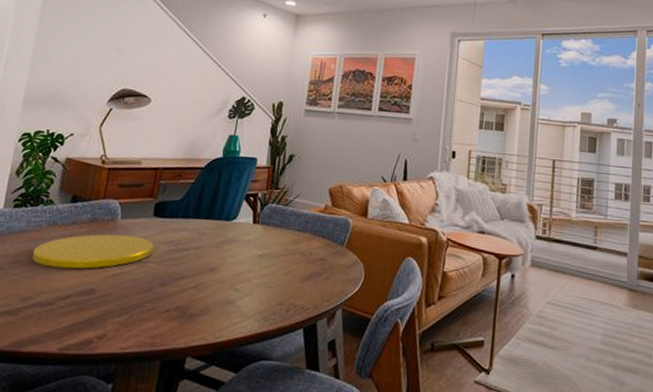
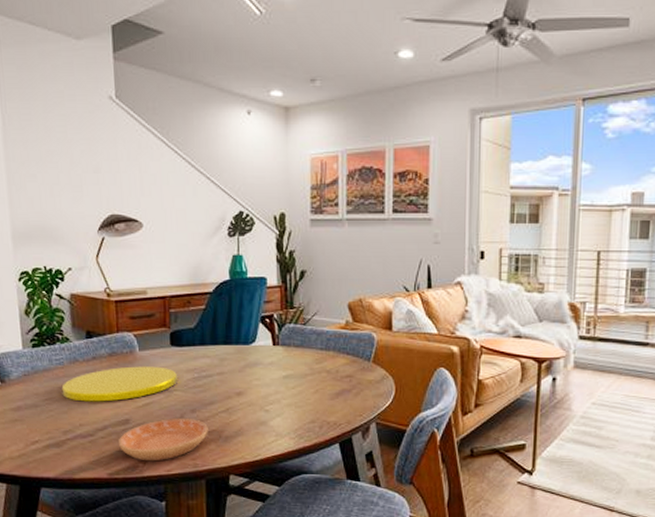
saucer: none [77,291,174,337] -> present [119,419,208,461]

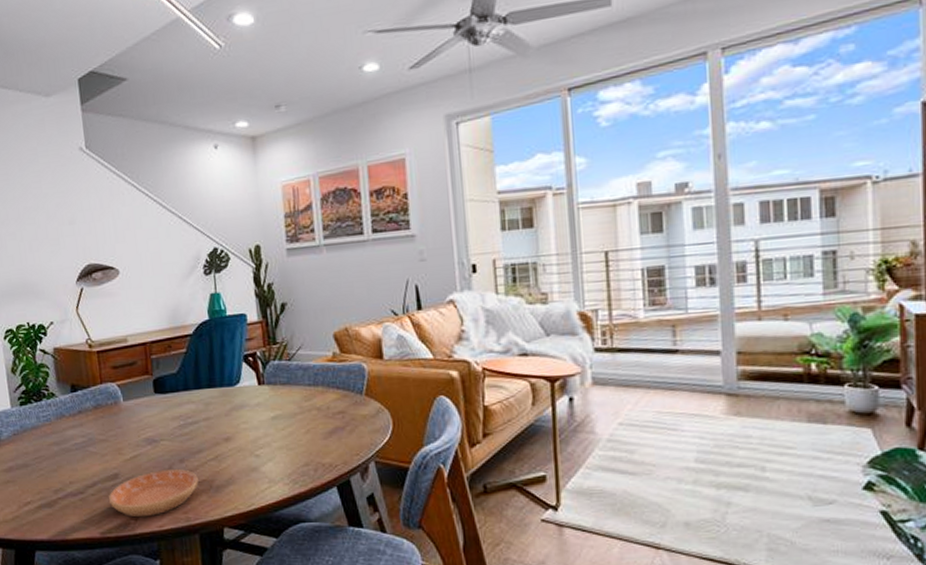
plate: present [61,366,177,402] -> none [50,416,163,458]

